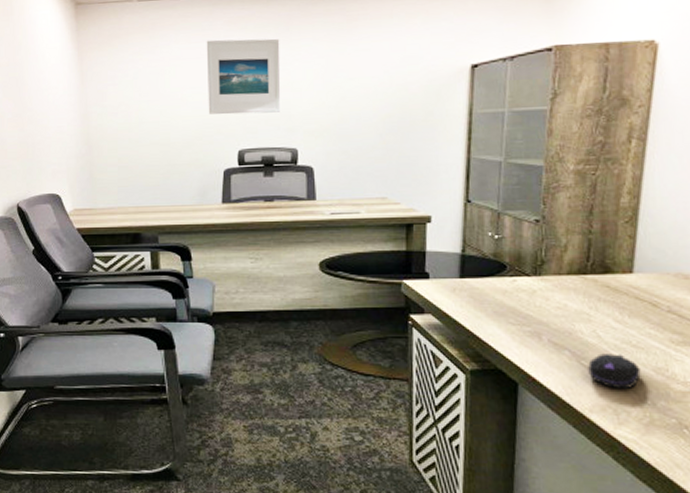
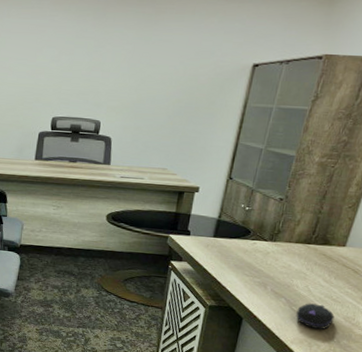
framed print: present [206,38,281,115] -> none [30,17,97,88]

